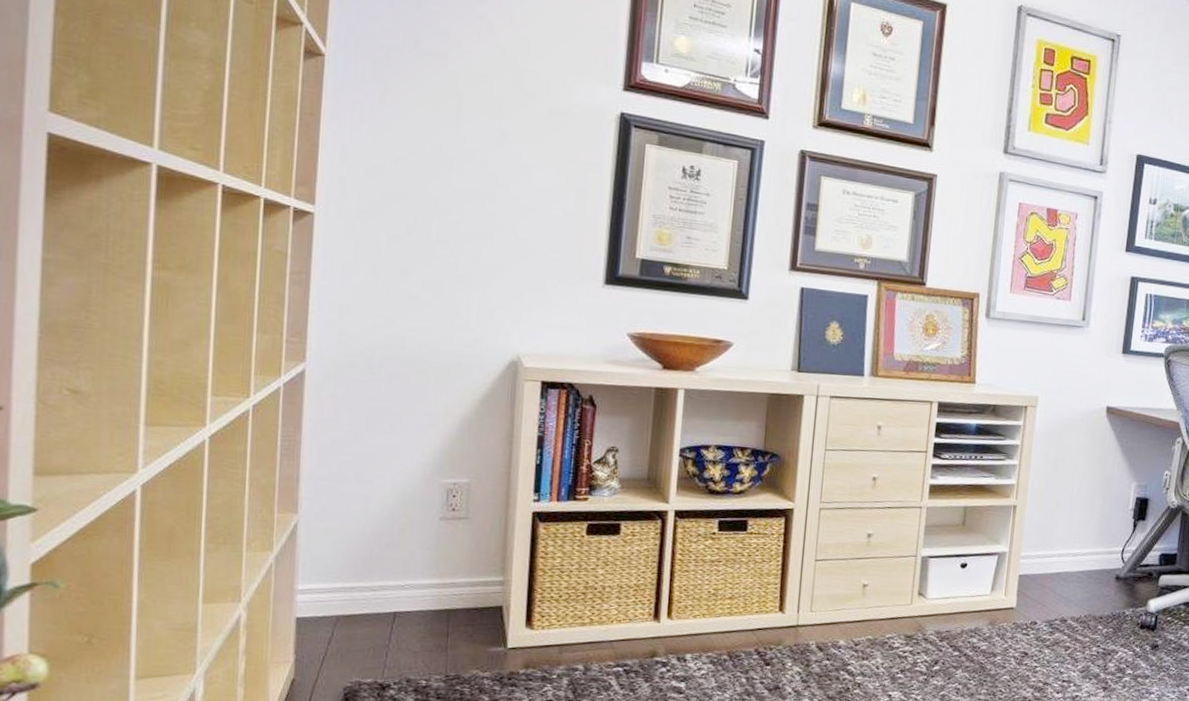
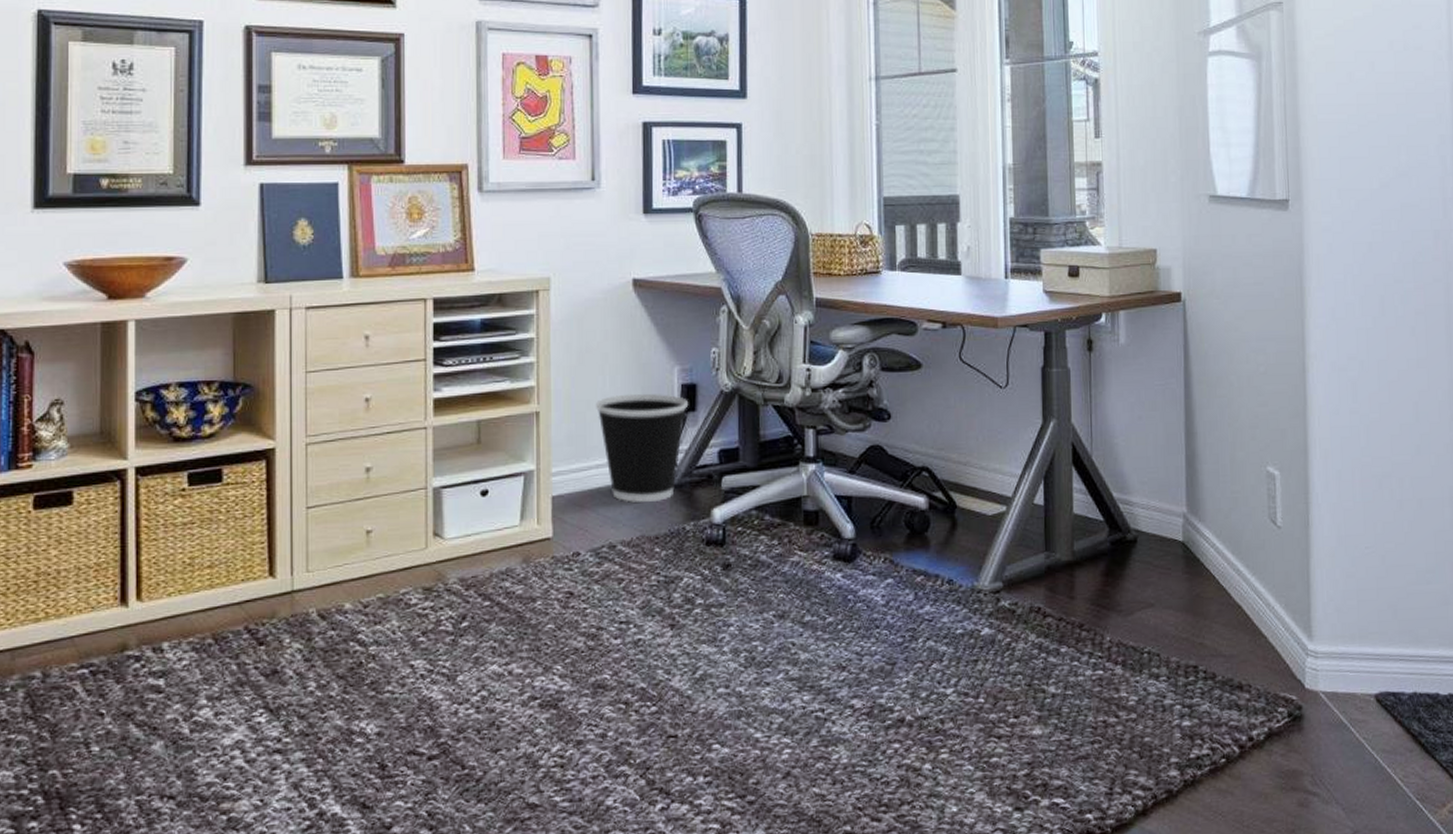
wastebasket: none [1064,500,1141,589] -> present [596,393,689,503]

